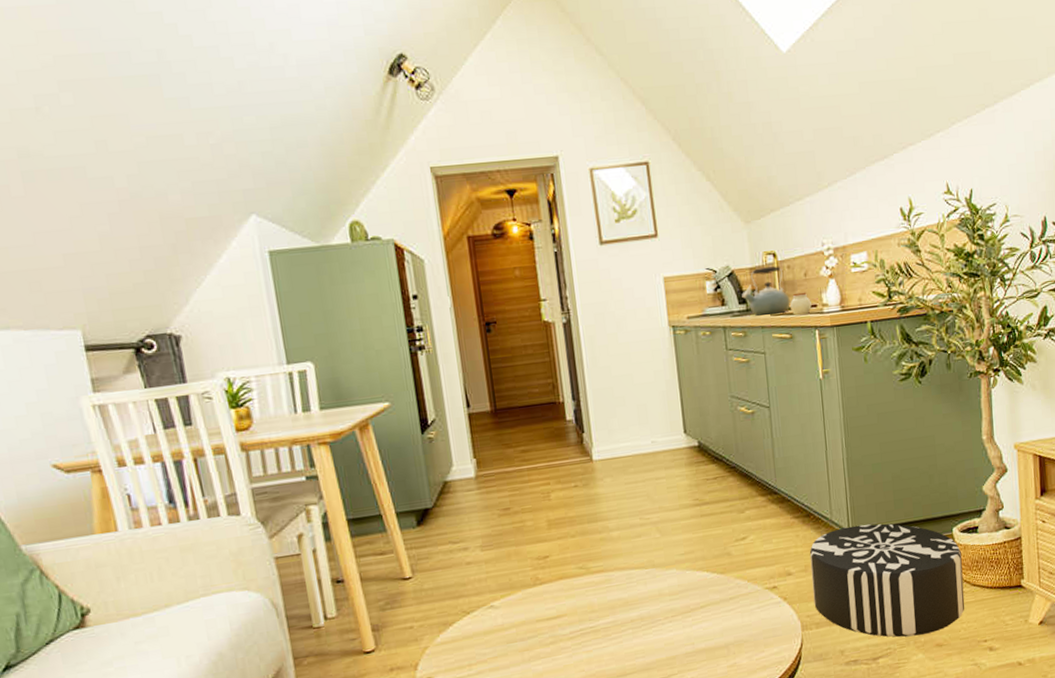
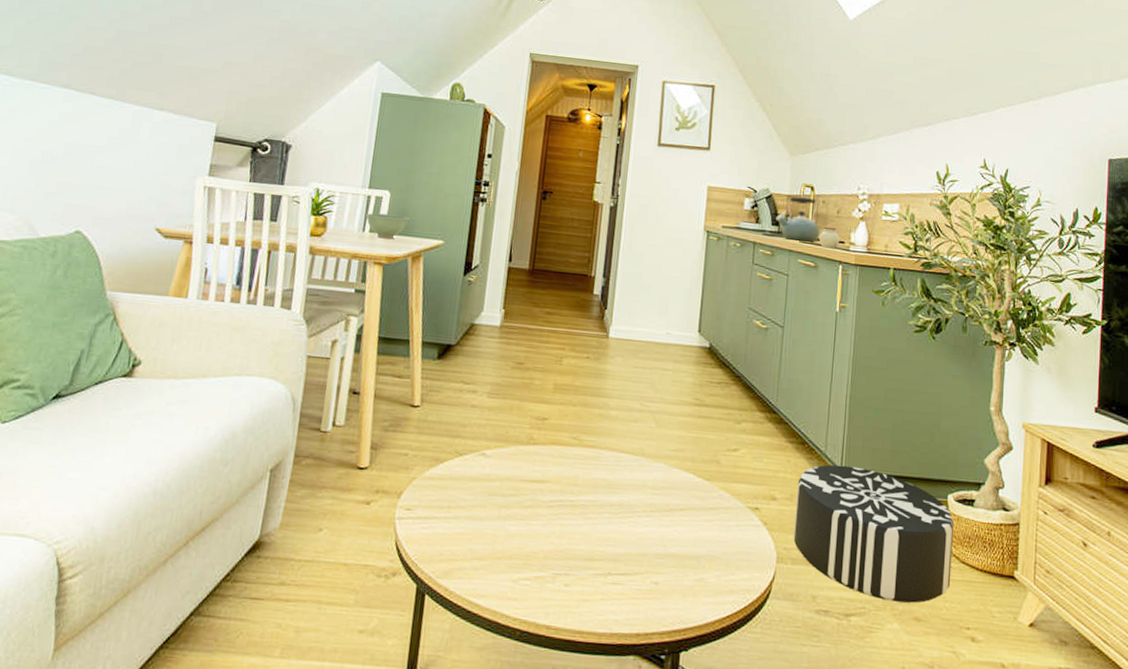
bowl: none [293,385,345,416] -> present [366,213,410,239]

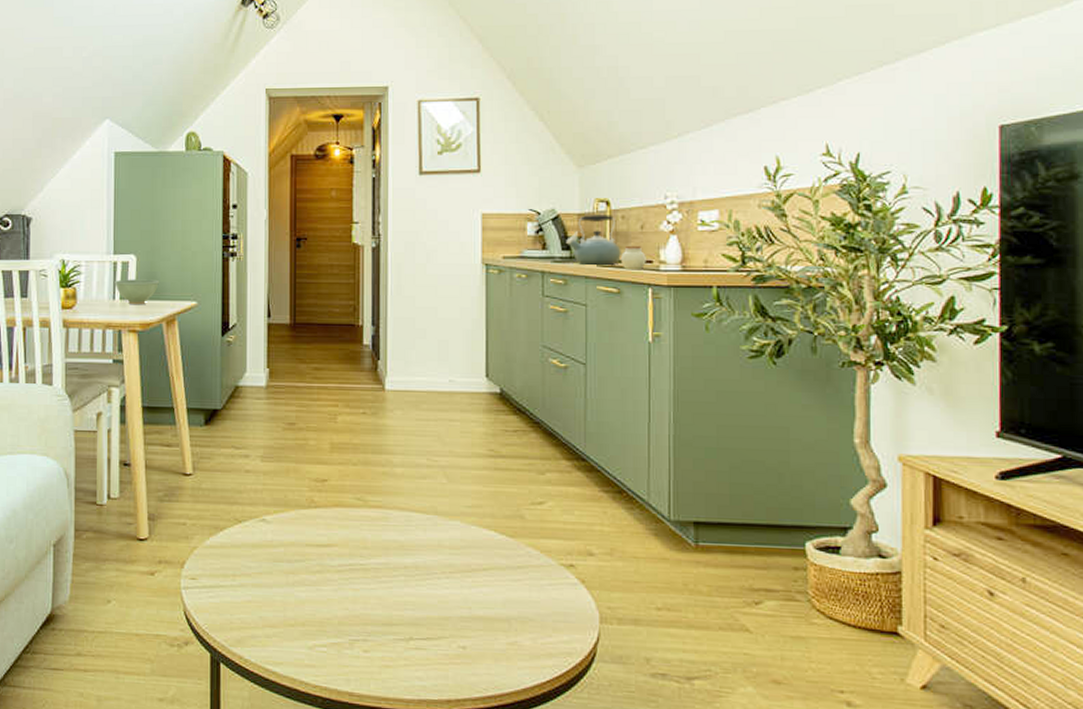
pouf: present [793,464,954,603] -> none [617,514,816,665]

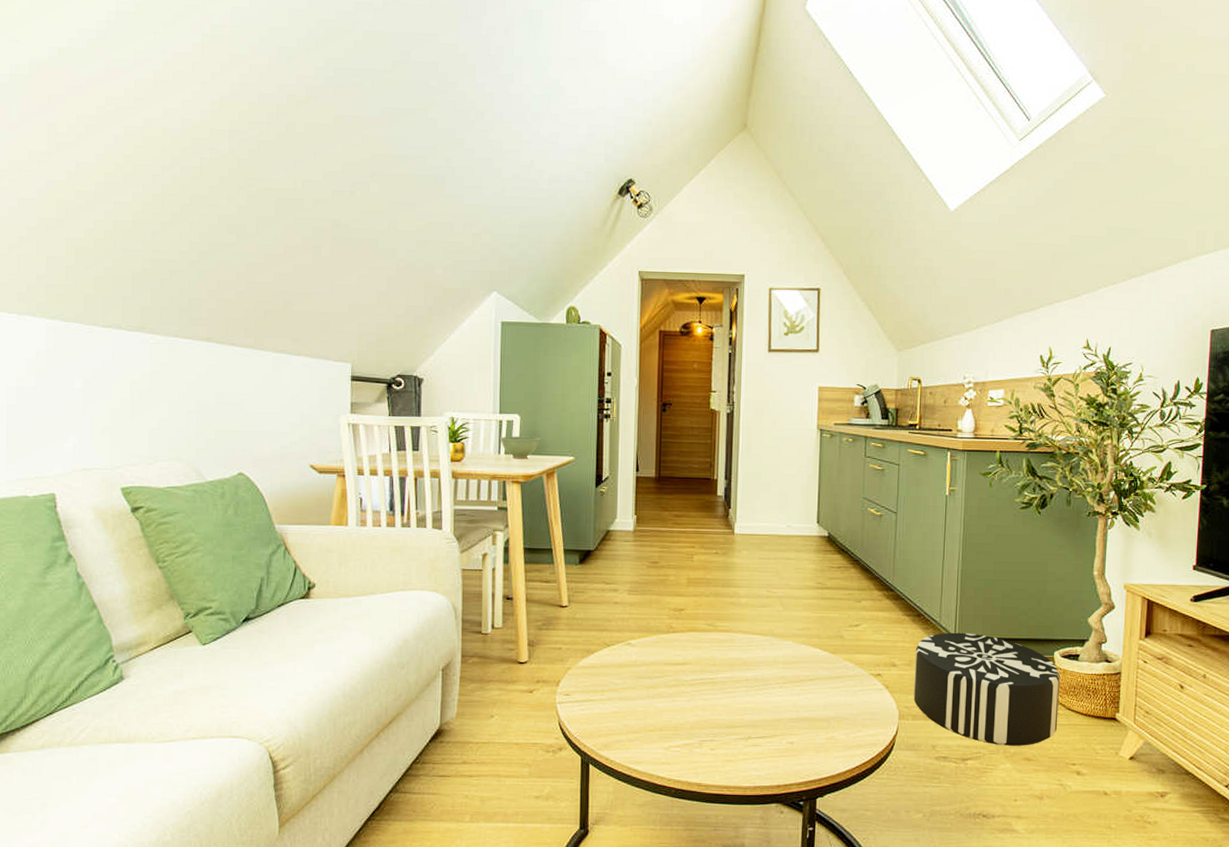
kettle: present [566,215,621,265] -> none [885,390,928,432]
pouf: none [617,514,816,665] -> present [913,632,1060,746]
jar: present [621,245,646,270] -> none [928,416,947,437]

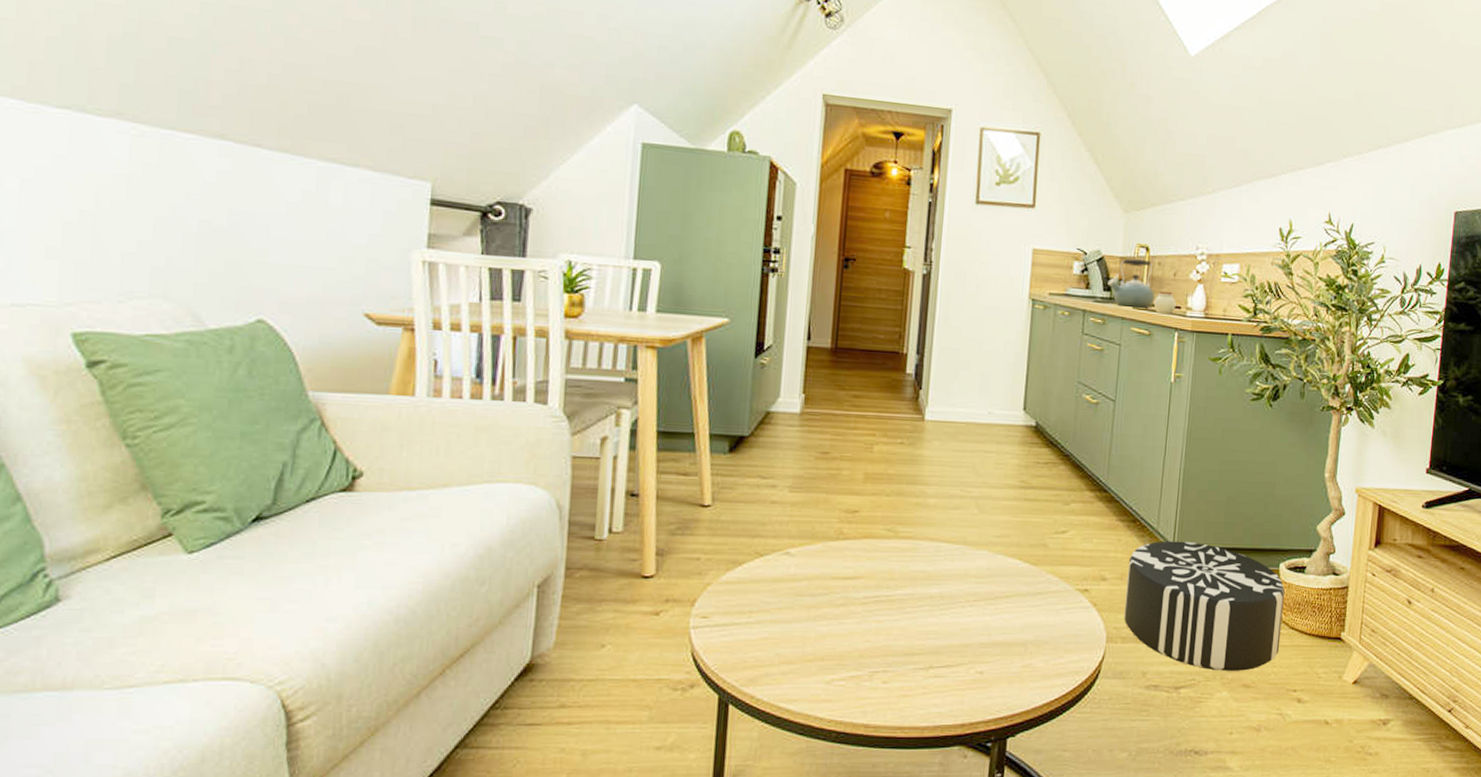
bowl: present [500,436,540,459] -> none [632,288,686,319]
kettle: none [885,390,928,432] -> present [1107,258,1155,308]
jar: none [928,416,947,437] -> present [1154,290,1176,315]

